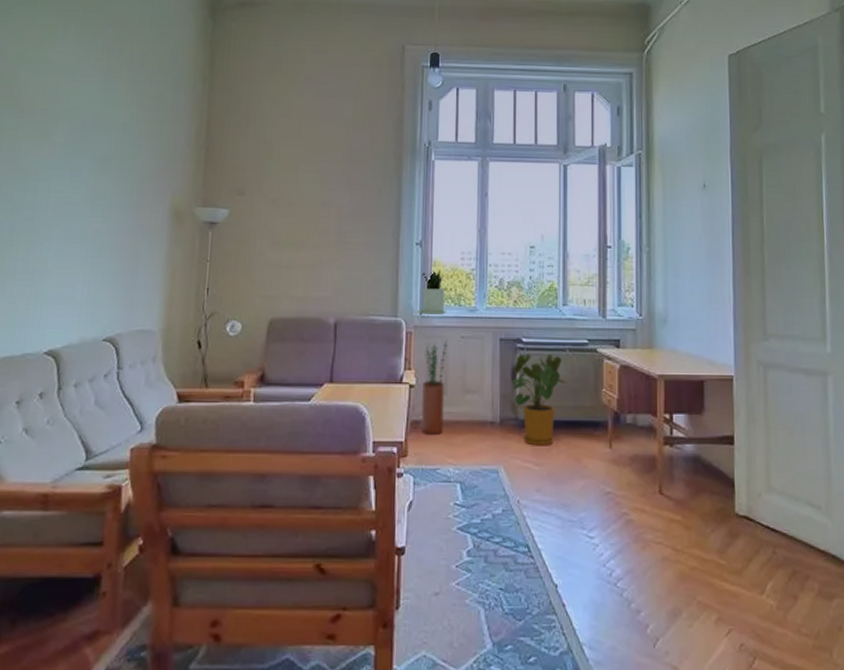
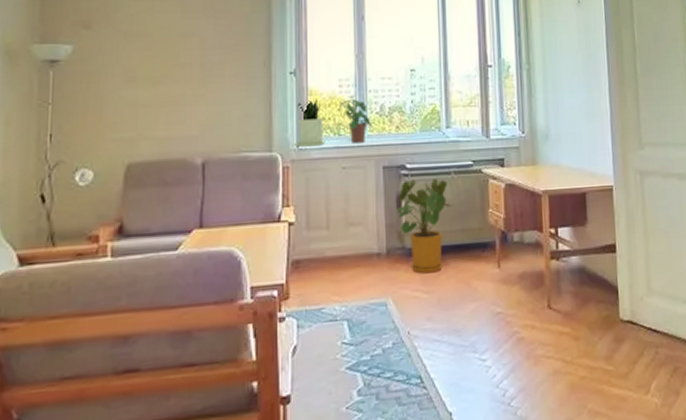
vase: present [421,341,447,434] -> none [303,173,328,274]
potted plant: none [460,272,493,315] -> present [339,99,374,144]

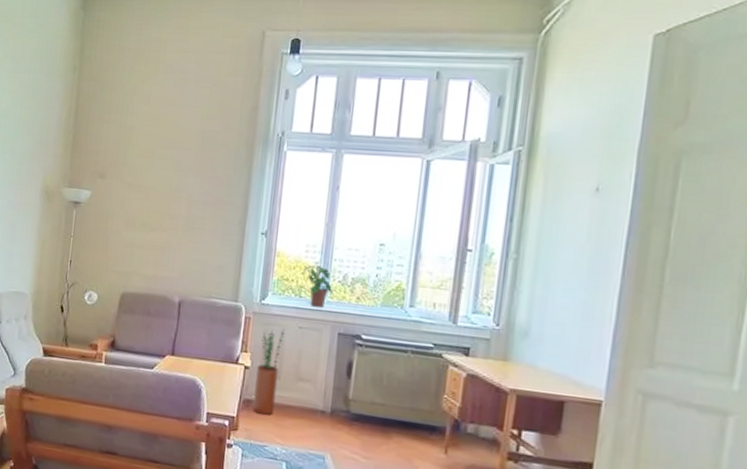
planter: present [294,99,326,147] -> none [258,260,286,304]
vase: none [303,173,328,274] -> present [253,329,285,415]
house plant: present [395,179,453,274] -> none [345,350,405,442]

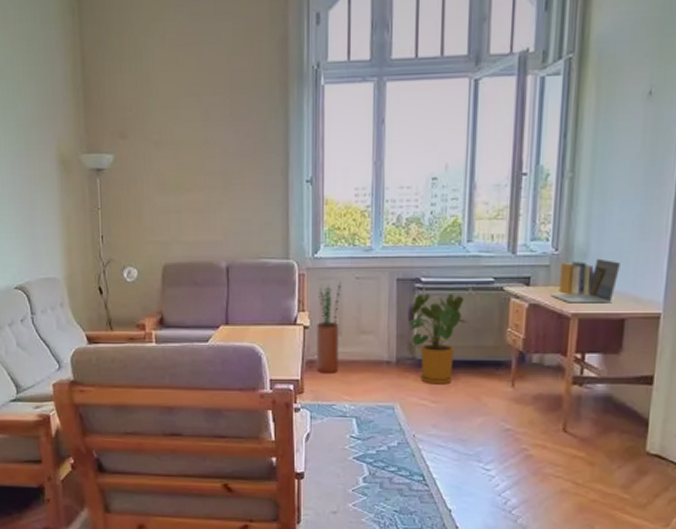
potted plant: present [303,265,334,309] -> none [354,209,389,255]
house plant: none [345,350,405,442] -> present [407,293,468,385]
laptop: none [489,338,562,384] -> present [550,258,620,303]
books: none [498,337,536,372] -> present [559,261,595,294]

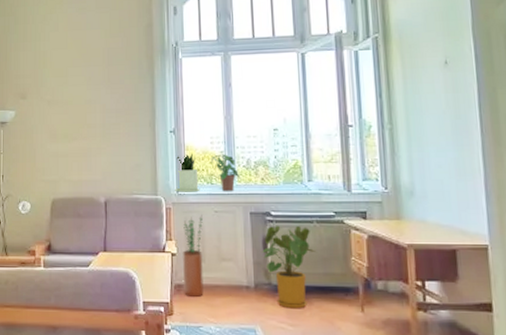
planter: none [310,208,340,256] -> present [175,153,200,192]
potted plant: none [354,209,389,255] -> present [211,154,241,192]
laptop: present [550,258,620,303] -> none [386,196,444,236]
books: present [559,261,595,294] -> none [391,198,423,227]

